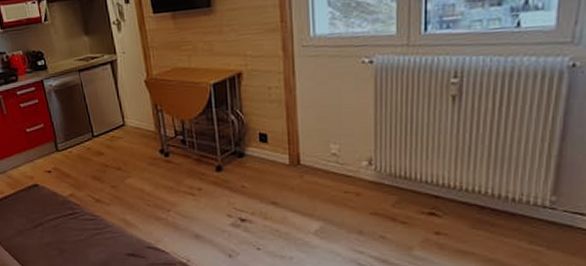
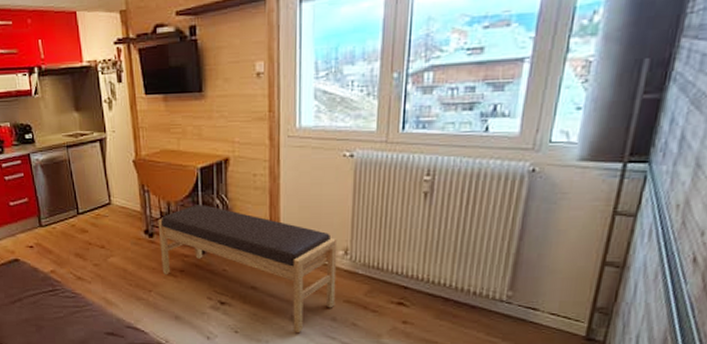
bench: none [172,121,361,247] -> present [158,205,338,332]

